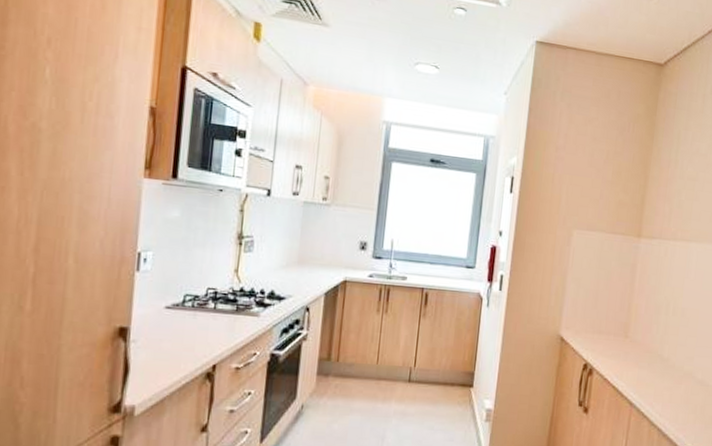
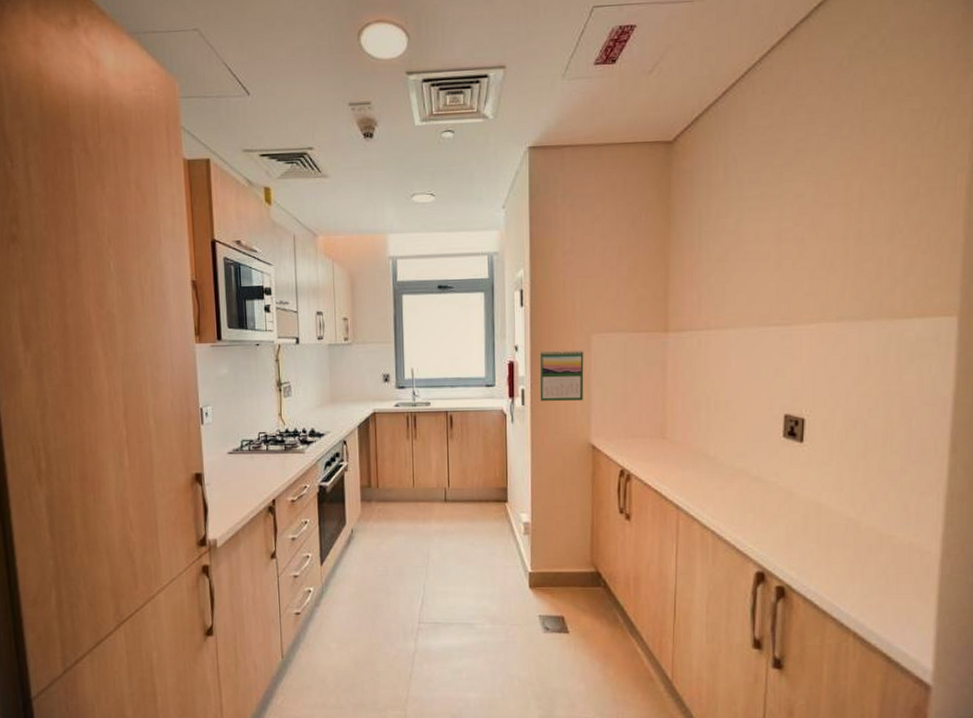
calendar: none [517,239,564,293] -> present [539,349,584,402]

